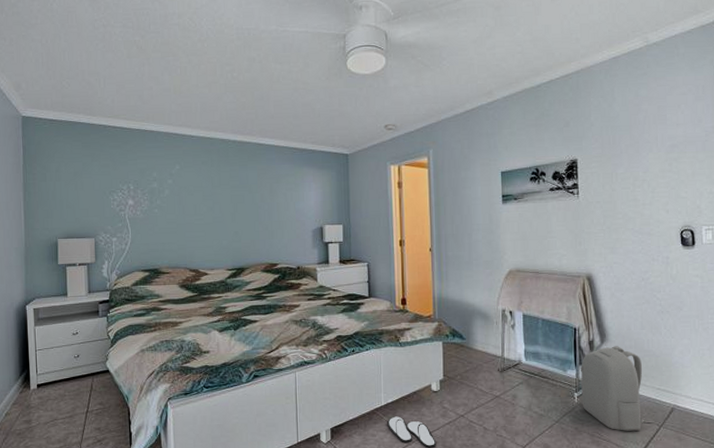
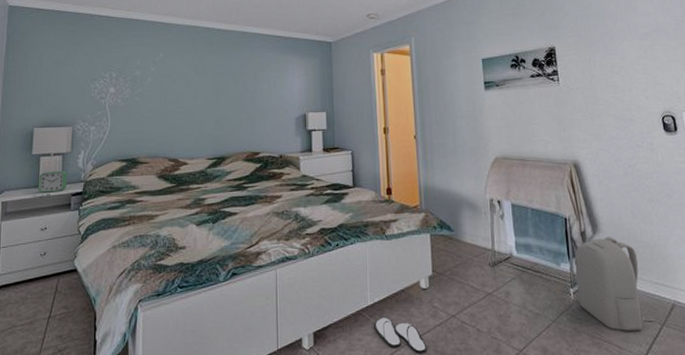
alarm clock: none [67,279,94,301] -> present [38,170,68,193]

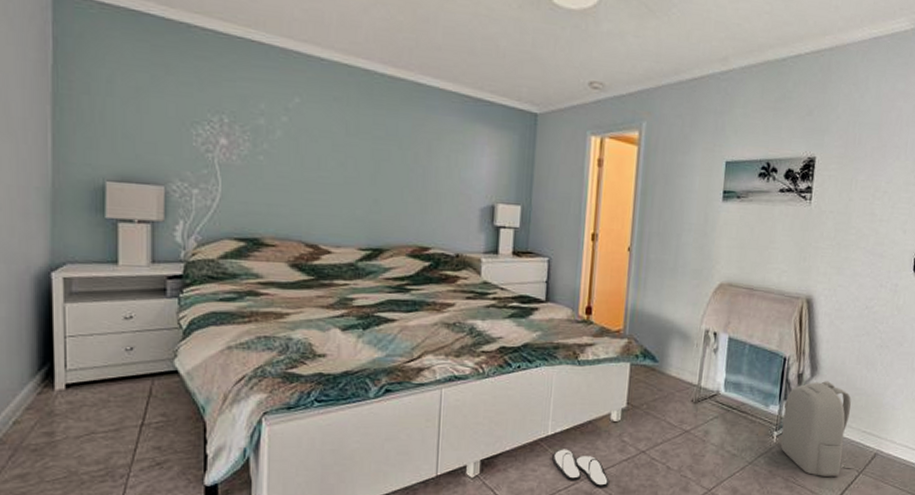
alarm clock: present [38,170,68,193] -> none [118,243,161,272]

